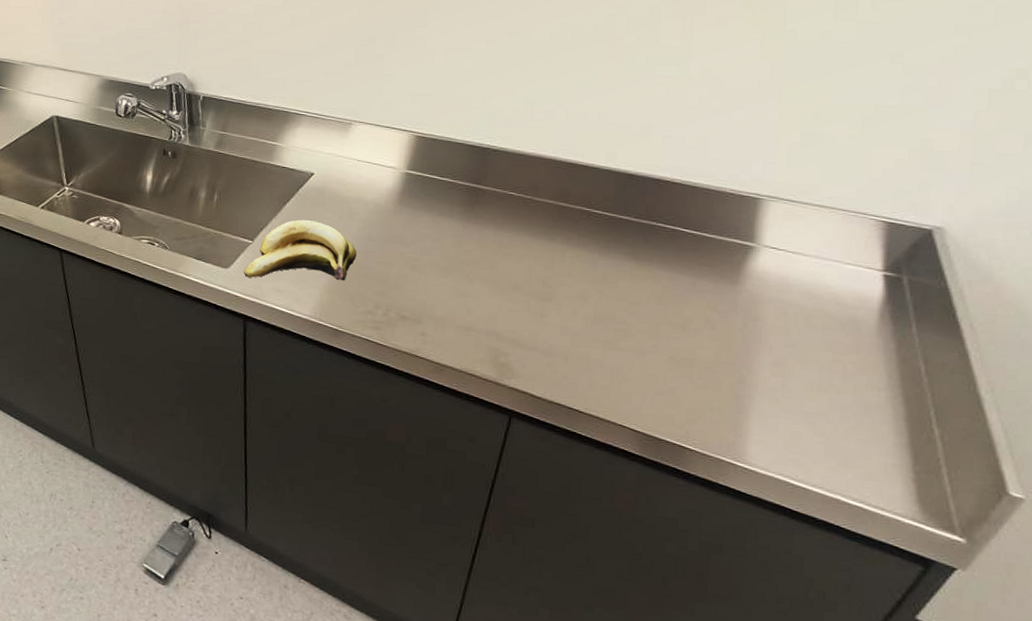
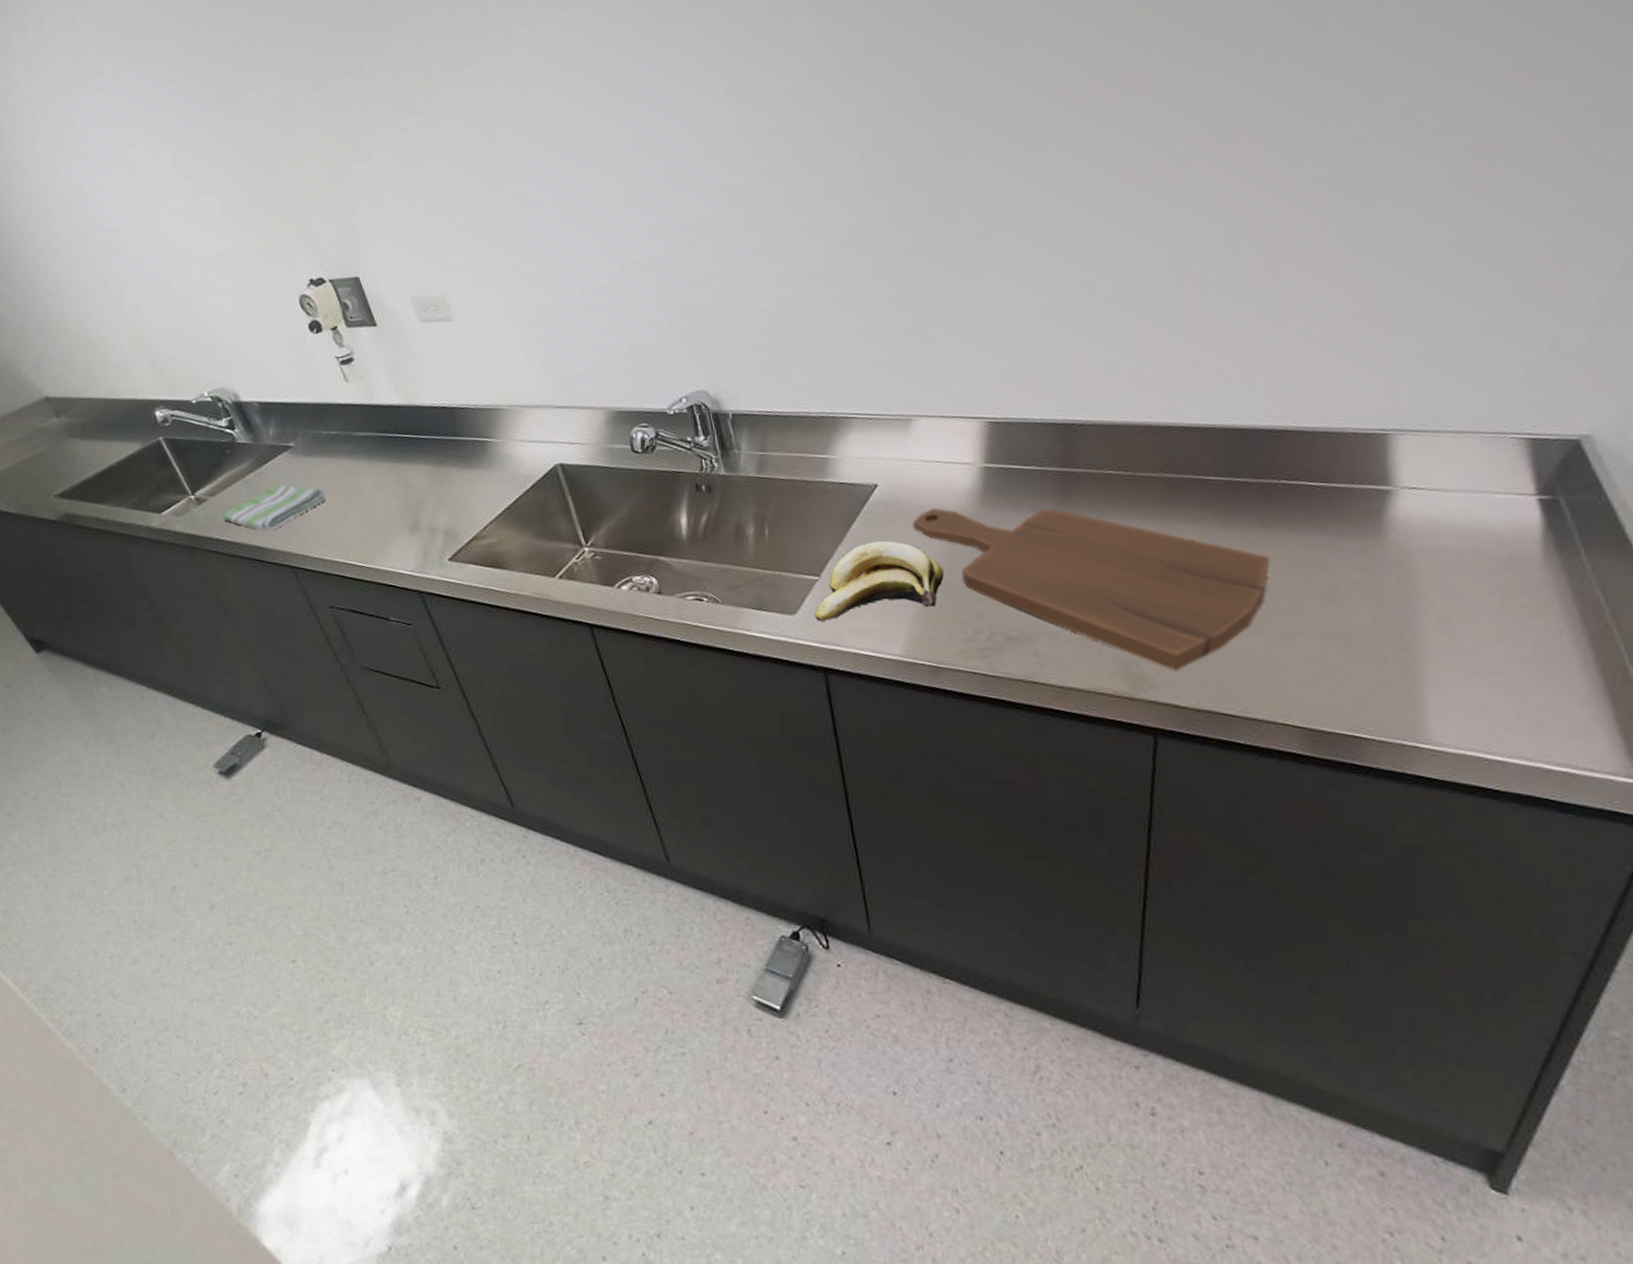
cutting board: none [338,200,637,367] -> present [913,508,1271,672]

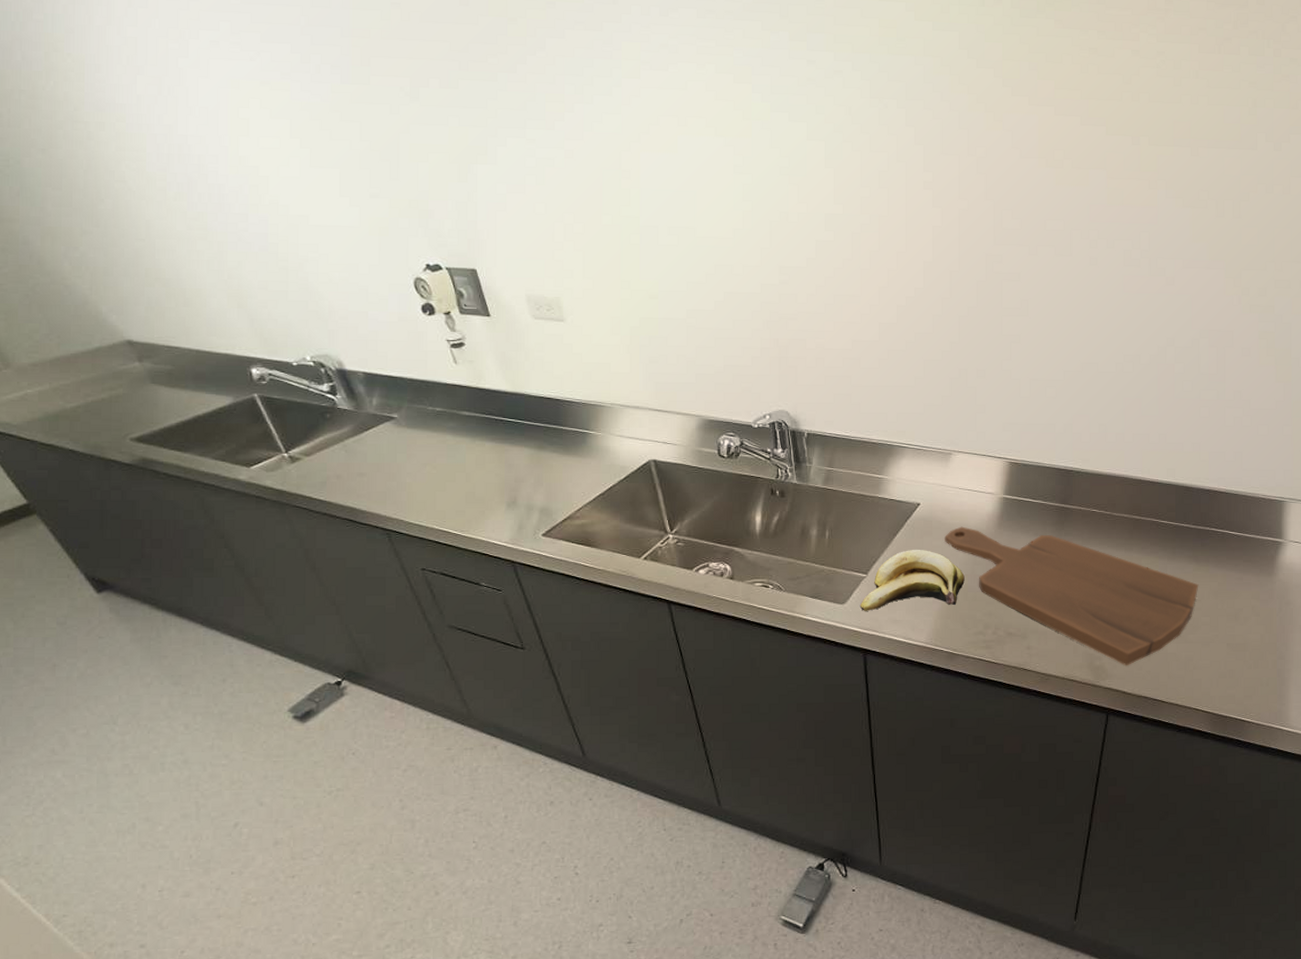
dish towel: present [222,484,326,531] -> none [317,451,426,494]

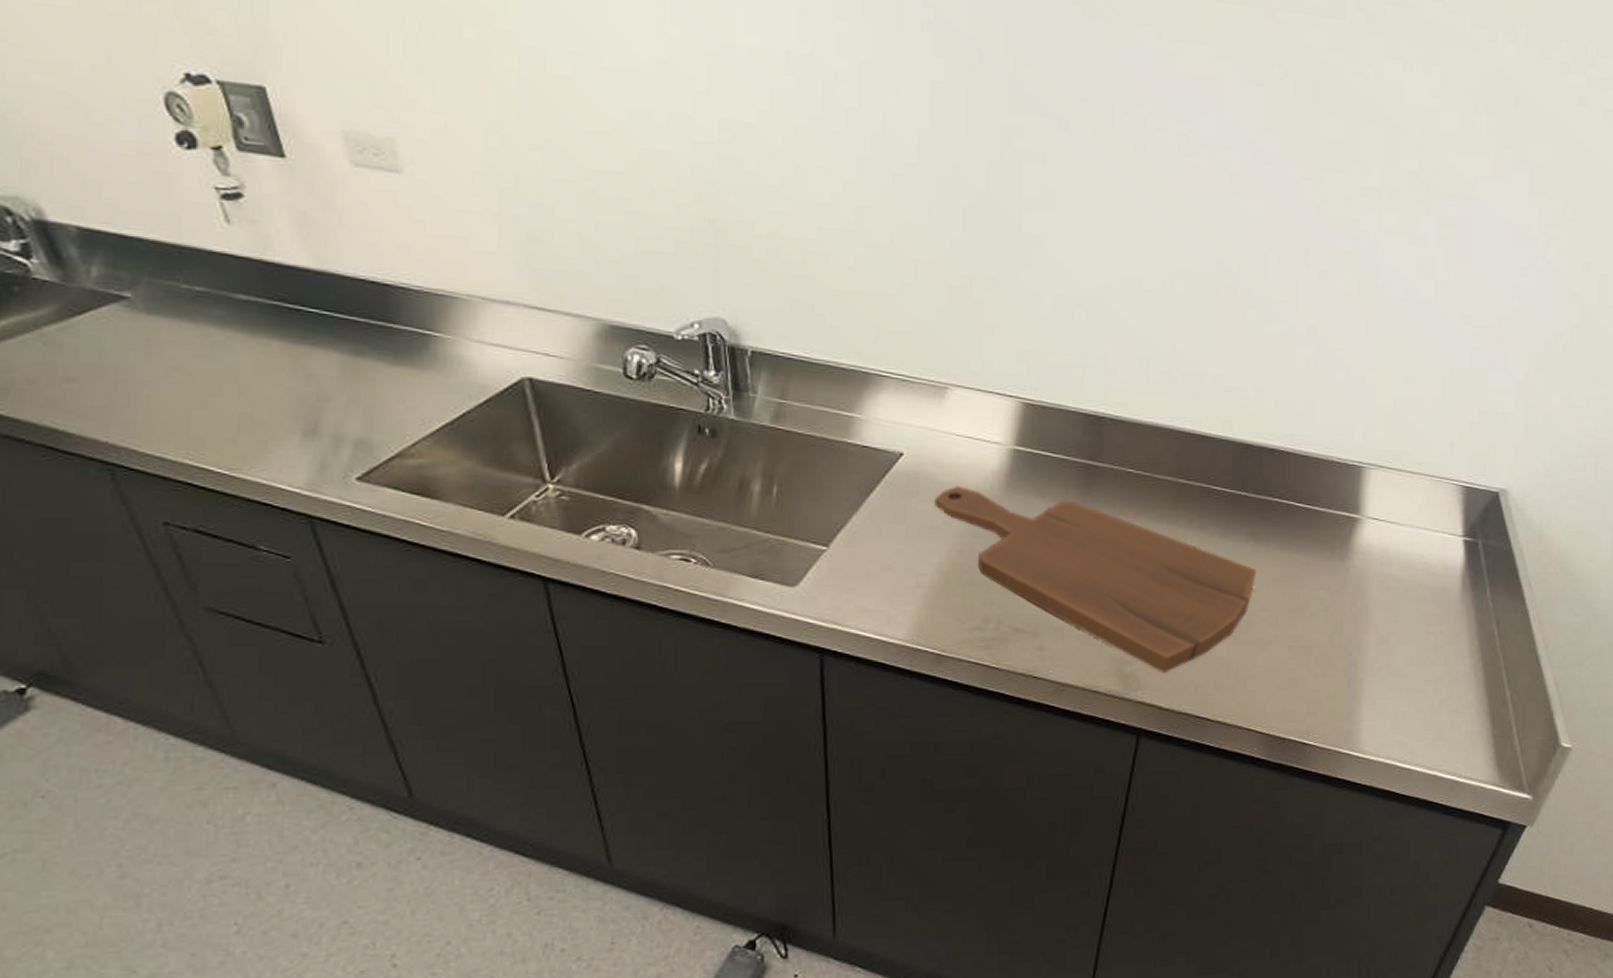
banana: present [859,550,965,611] -> none [816,515,960,597]

